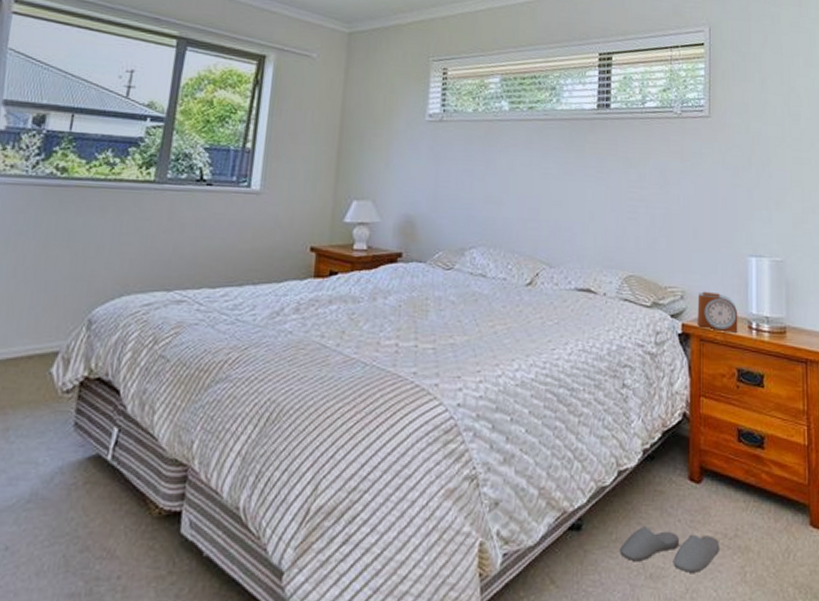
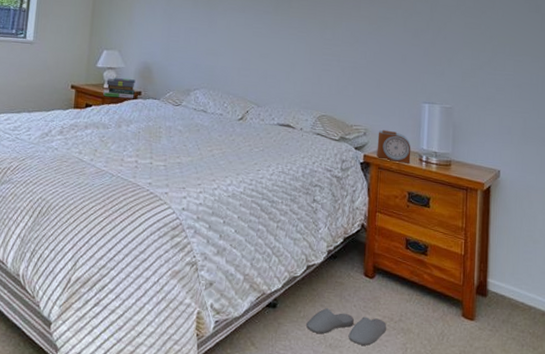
books: none [352,236,395,263] -> present [103,78,136,99]

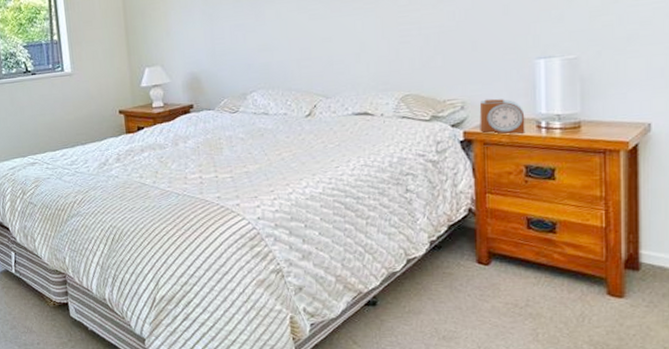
books: present [103,78,136,99] -> none [153,93,187,117]
slippers: present [306,308,386,346] -> none [413,301,510,335]

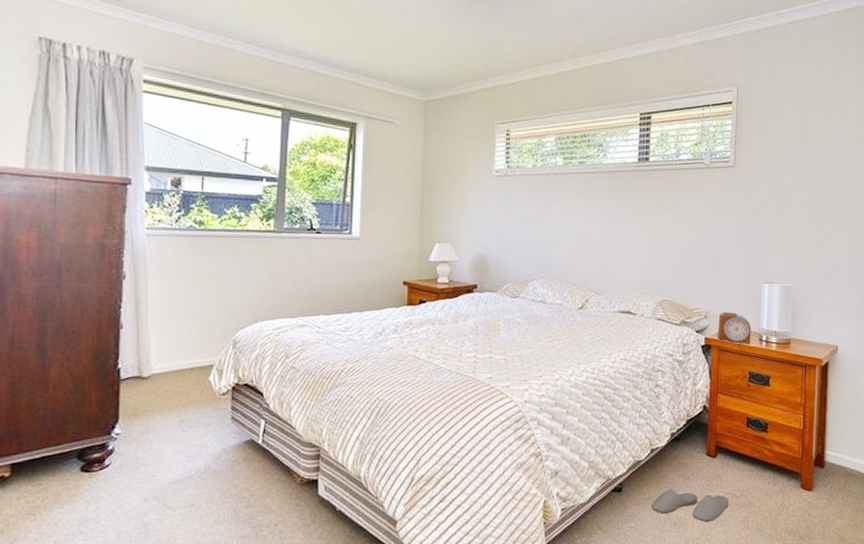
slippers: none [413,301,510,335] -> present [651,489,729,521]

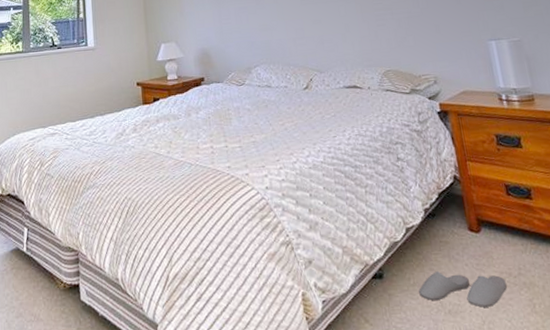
alarm clock: present [717,311,752,344] -> none [449,74,490,106]

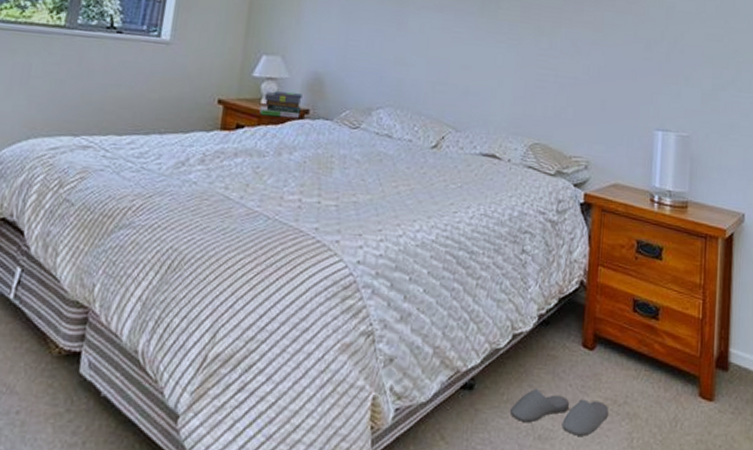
books: none [168,67,198,89] -> present [259,91,303,119]

